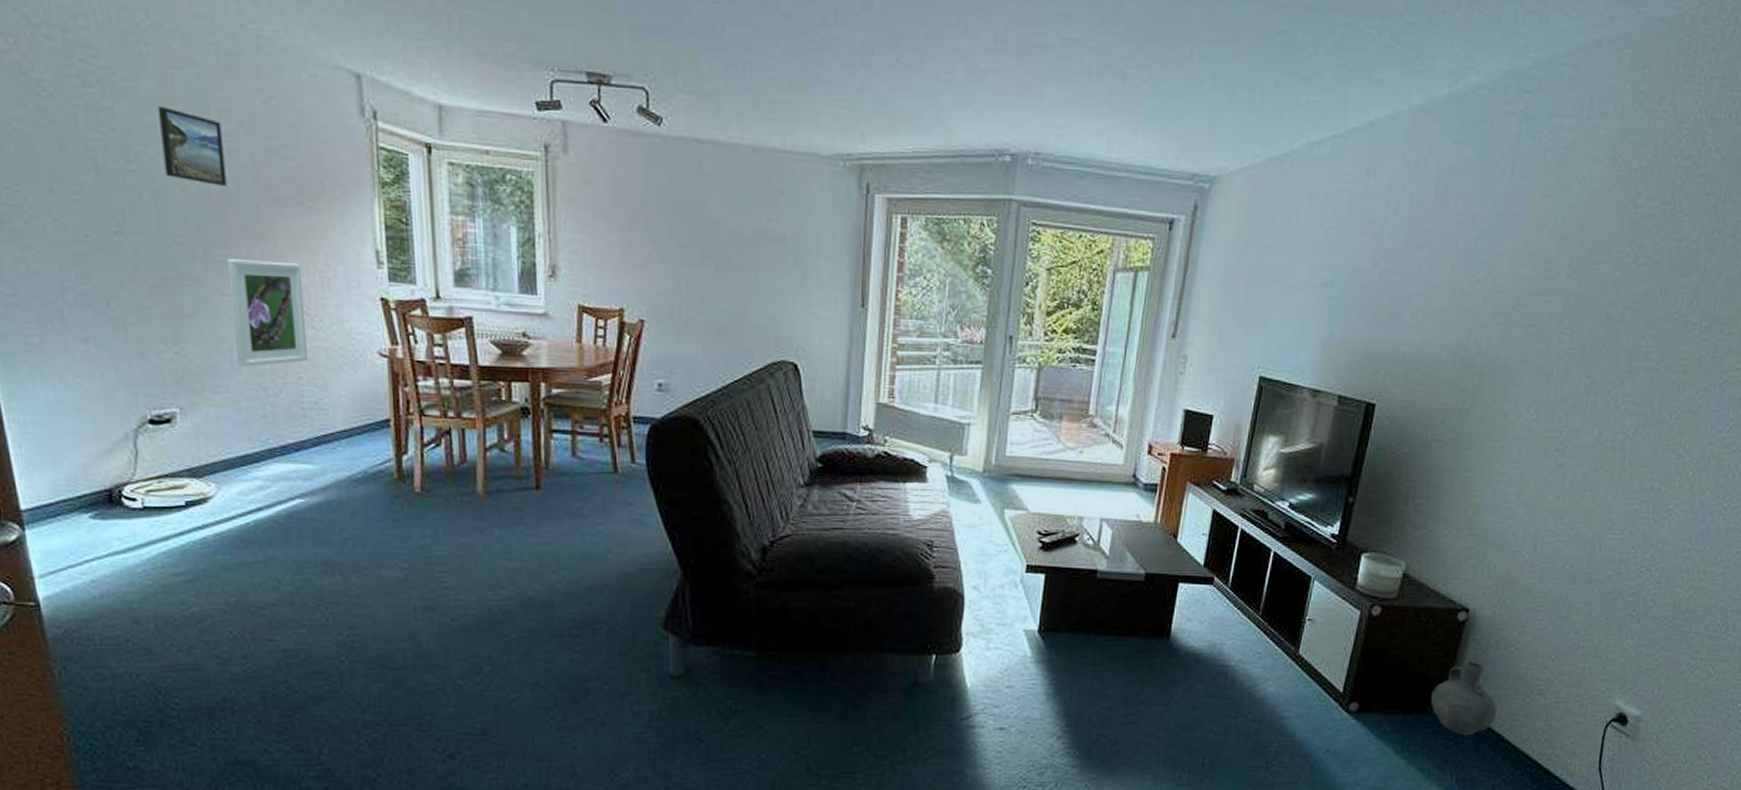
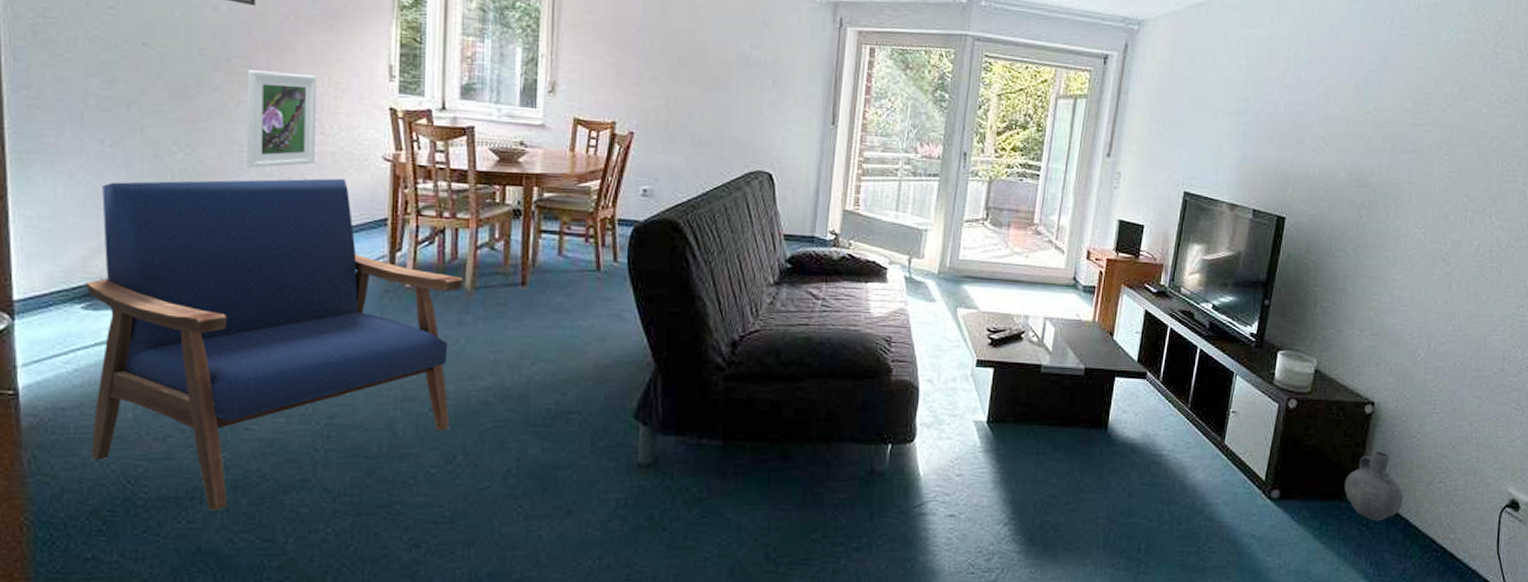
armchair: none [89,376,475,722] -> present [85,178,463,511]

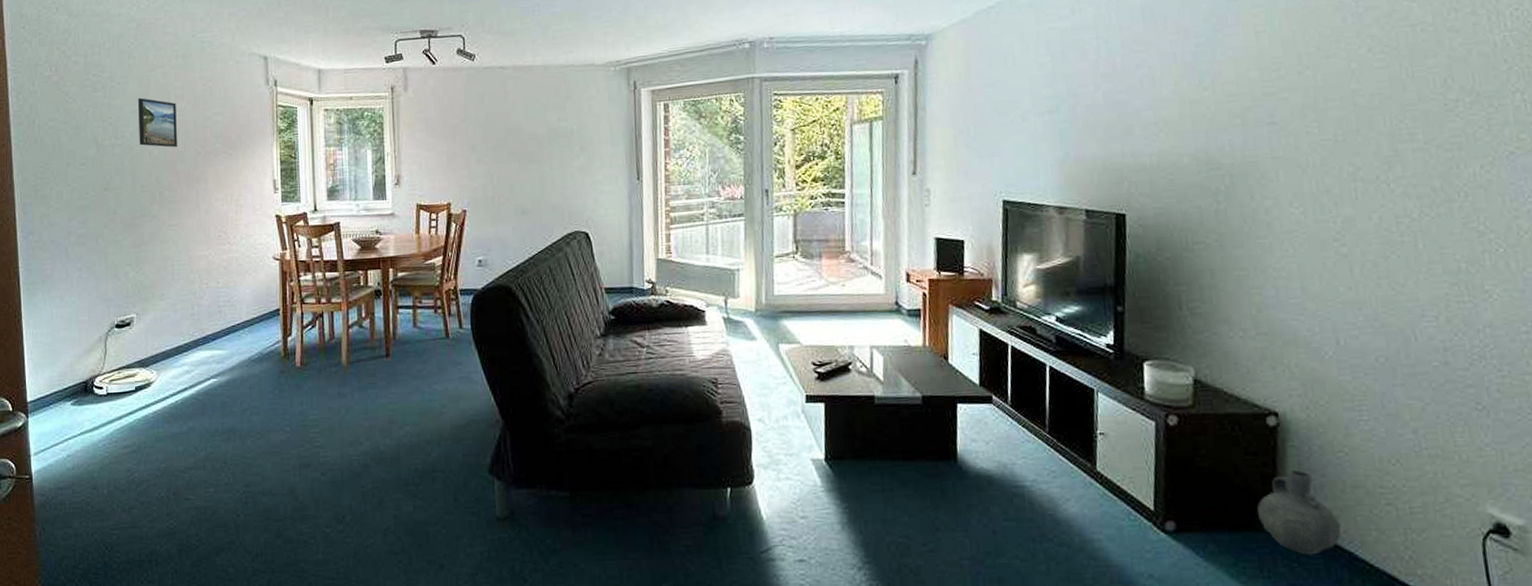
armchair: present [85,178,463,511] -> none [73,278,340,572]
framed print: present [246,70,316,168] -> none [174,196,224,278]

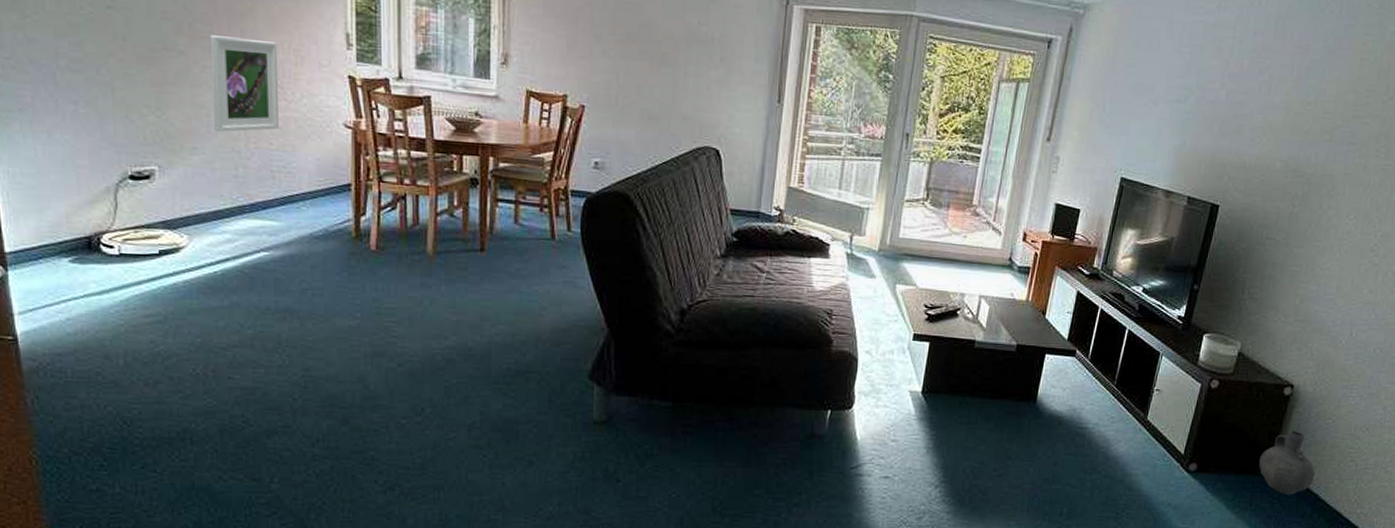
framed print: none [174,196,224,278] -> present [209,35,279,132]

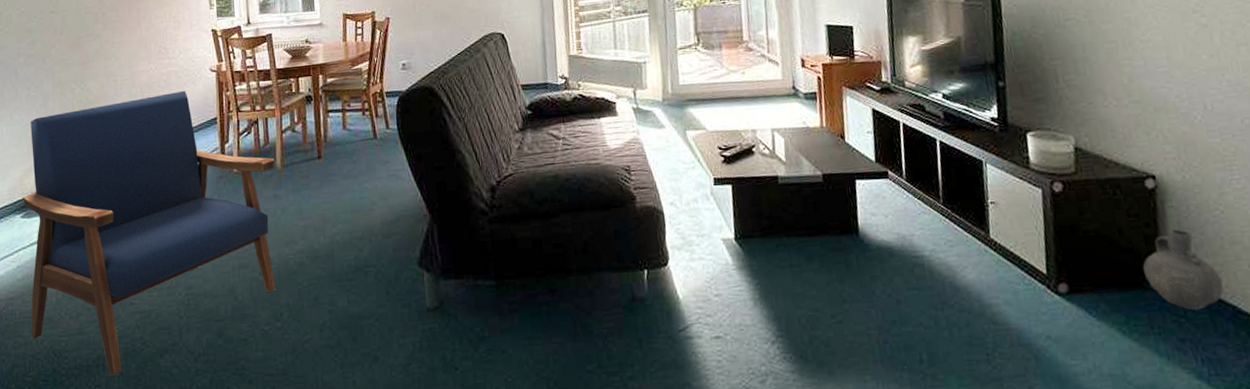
armchair: none [70,142,425,452] -> present [22,90,275,376]
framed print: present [209,35,279,132] -> none [116,14,164,92]

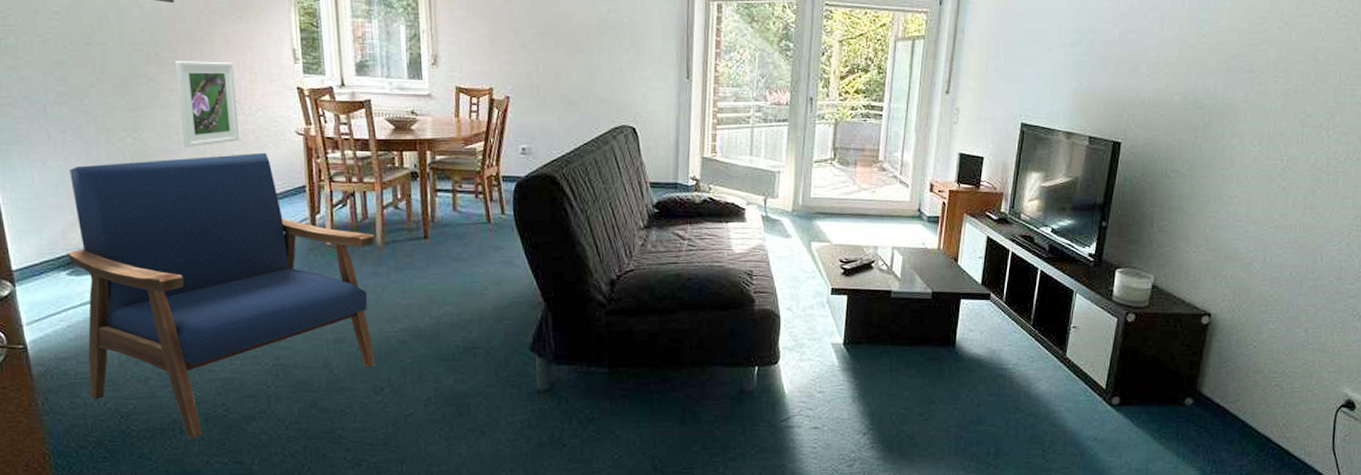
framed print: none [116,14,164,92] -> present [174,61,239,147]
ceramic jug: present [1142,228,1224,311] -> none [1181,358,1241,423]

